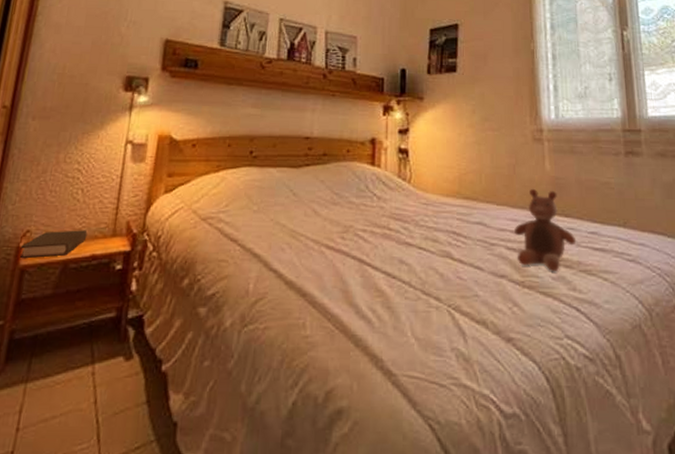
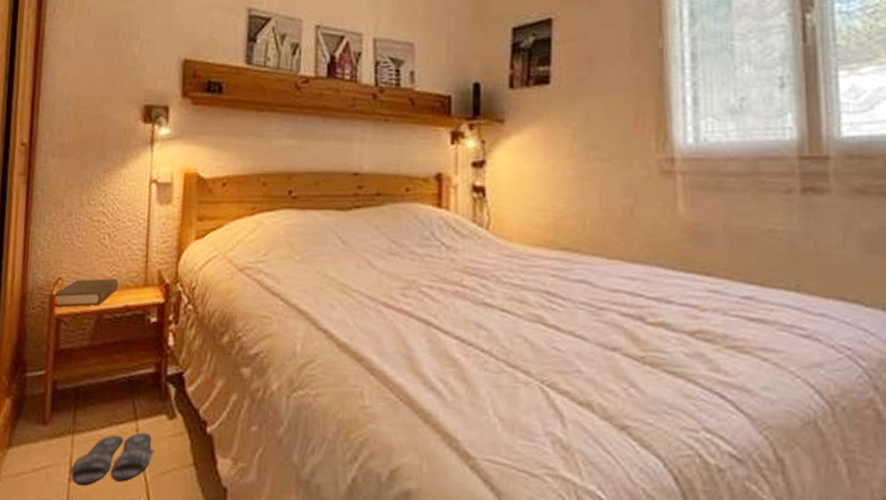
slippers: none [20,376,109,434] -> present [72,432,154,486]
stuffed bear: present [514,188,577,271] -> none [632,237,723,346]

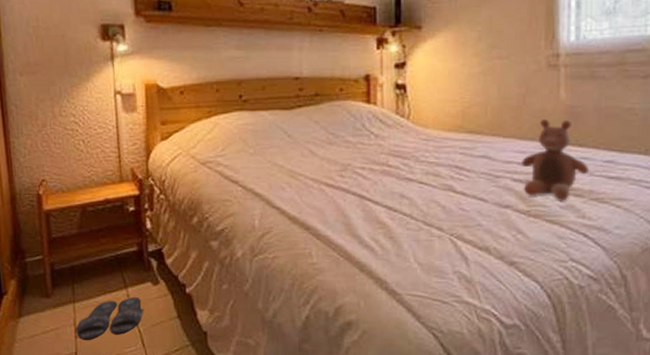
book: present [53,278,119,308] -> none [40,177,97,205]
stuffed bear: none [632,237,723,346] -> present [522,118,590,200]

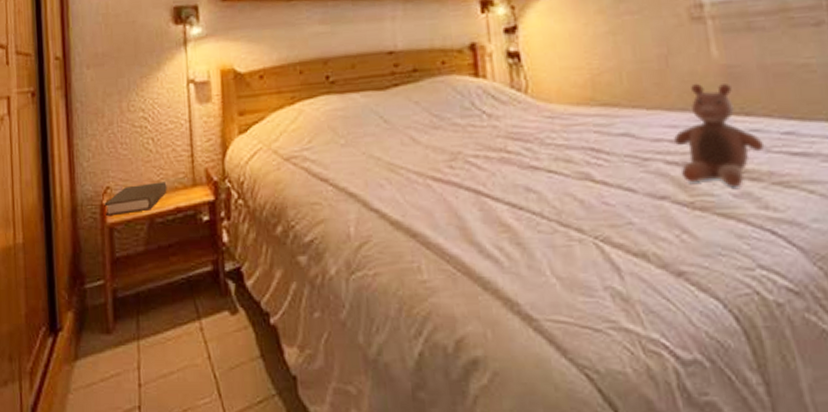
book: none [40,177,97,205] -> present [104,182,167,217]
slippers: present [76,297,144,340] -> none [141,331,221,389]

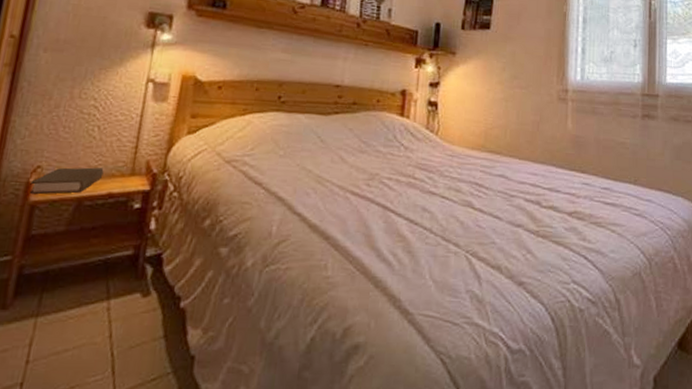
stuffed bear: present [674,83,765,186] -> none [533,145,590,222]

